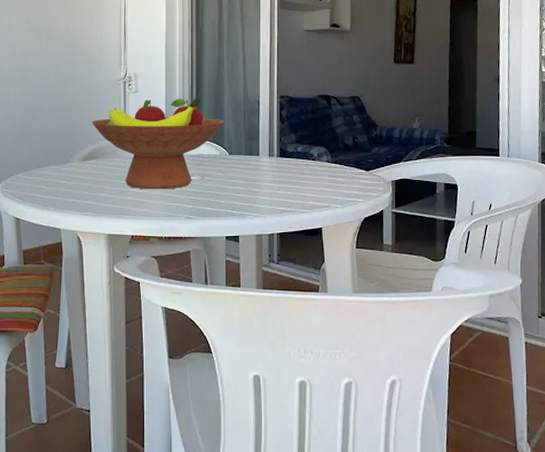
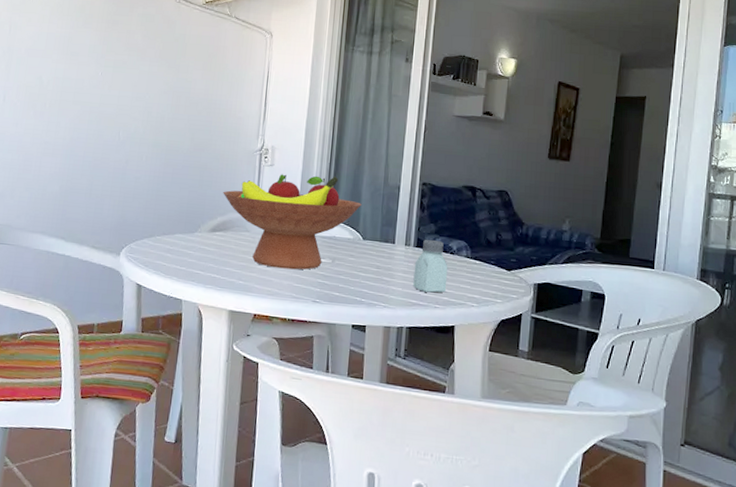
saltshaker: none [279,149,311,199] -> present [413,240,448,293]

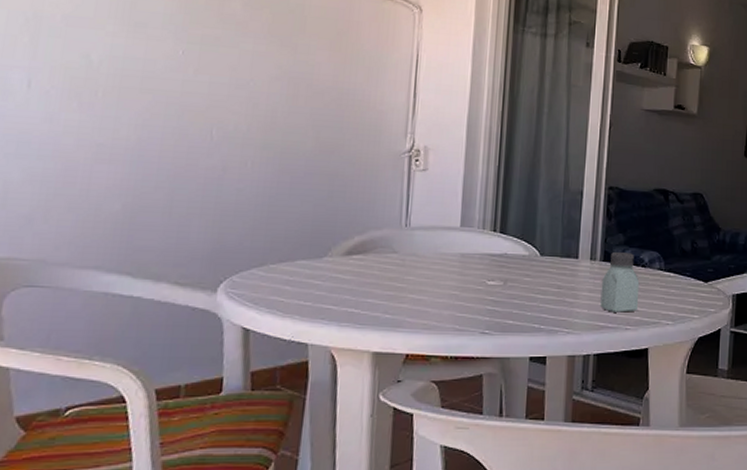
fruit bowl: present [223,174,362,270] -> none [361,180,538,297]

